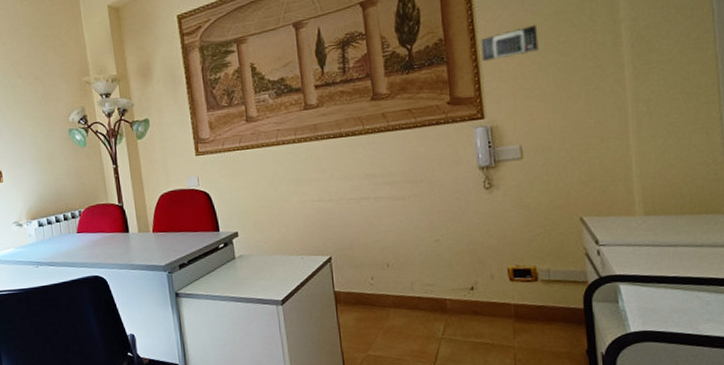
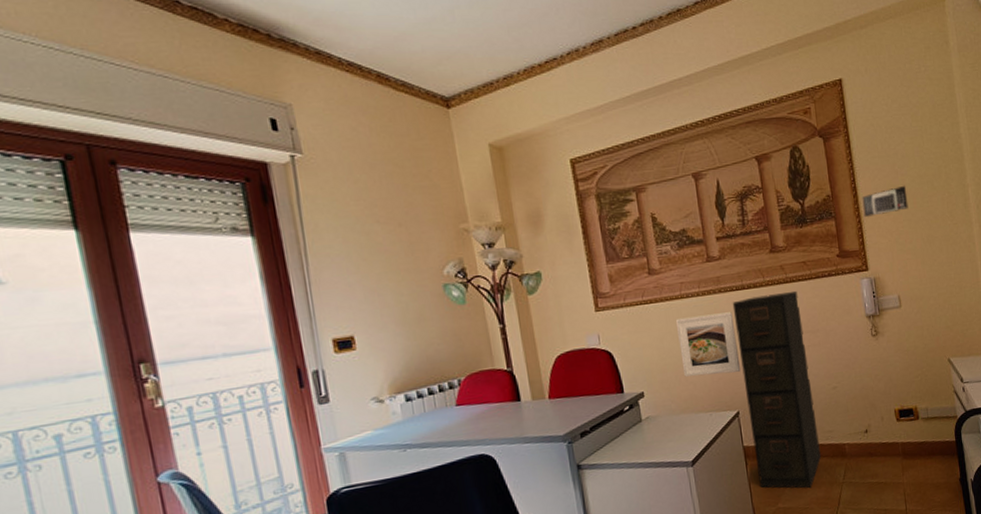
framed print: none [270,159,335,220] -> present [675,312,741,377]
filing cabinet: none [328,140,418,340] -> present [732,291,821,489]

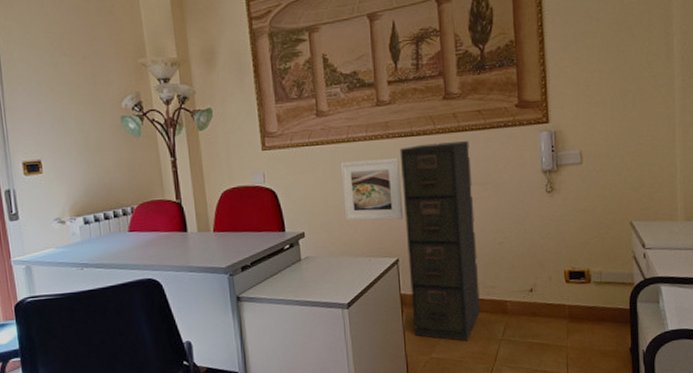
calendar: present [862,185,909,218] -> none [549,32,601,67]

